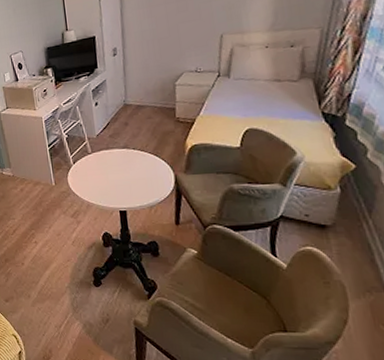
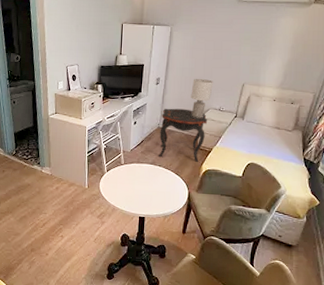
side table: none [126,77,184,139] -> present [159,108,208,163]
lamp: none [156,38,183,88] -> present [191,79,213,119]

